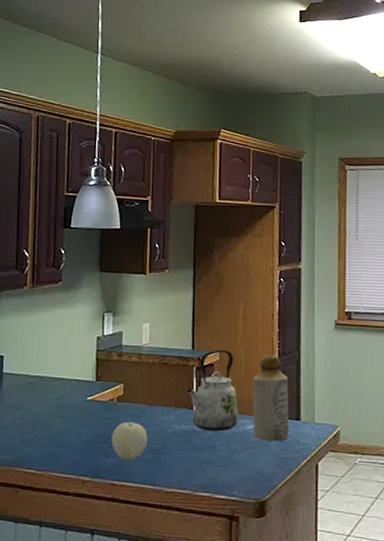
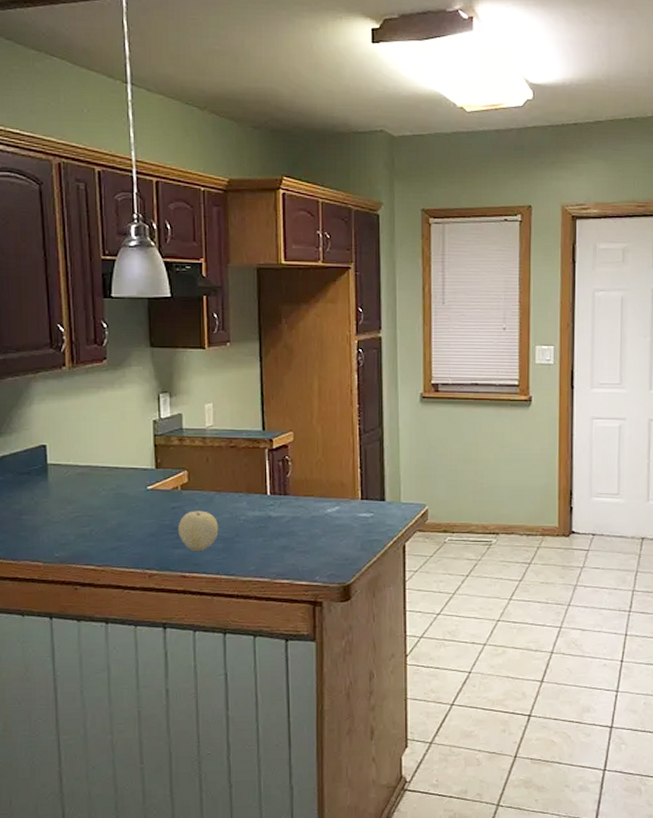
kettle: present [186,350,239,432] -> none [258,430,318,516]
bottle: present [252,354,289,442] -> none [331,432,373,524]

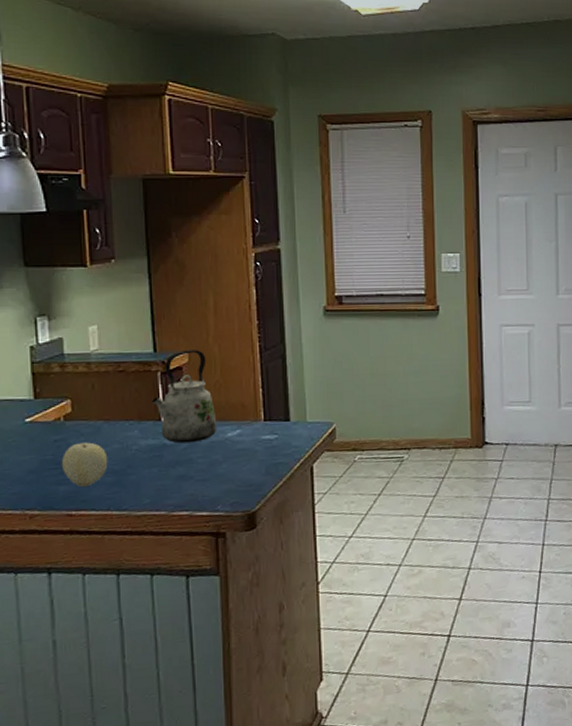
kettle: none [258,430,318,516] -> present [151,350,217,444]

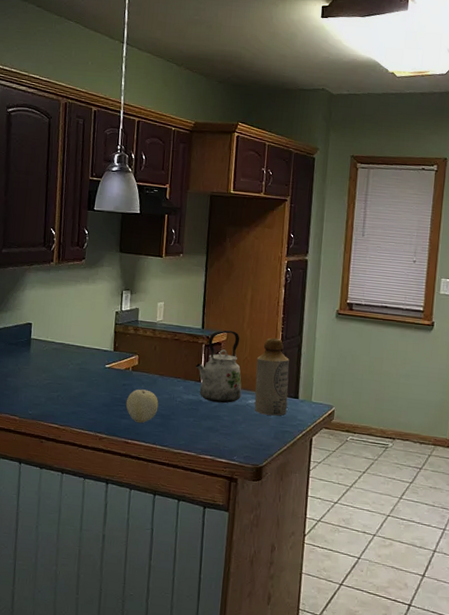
bottle: none [231,350,277,448] -> present [254,337,289,416]

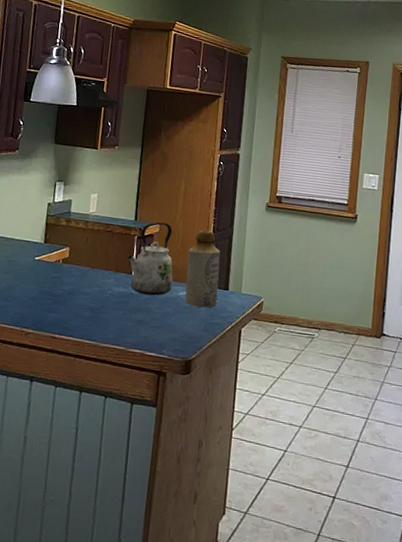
fruit: present [125,389,159,424] -> none [54,282,89,318]

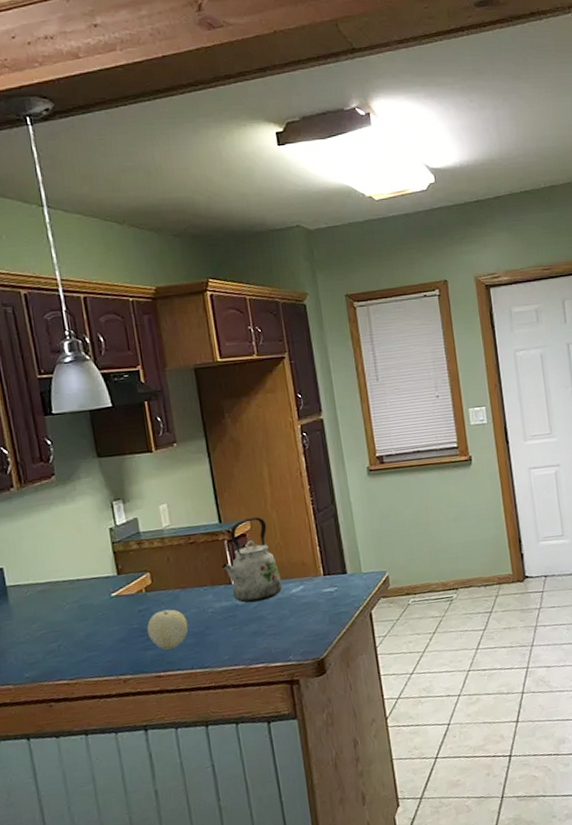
fruit: none [54,282,89,318] -> present [146,609,188,651]
bottle: present [185,229,220,308] -> none [290,512,337,602]

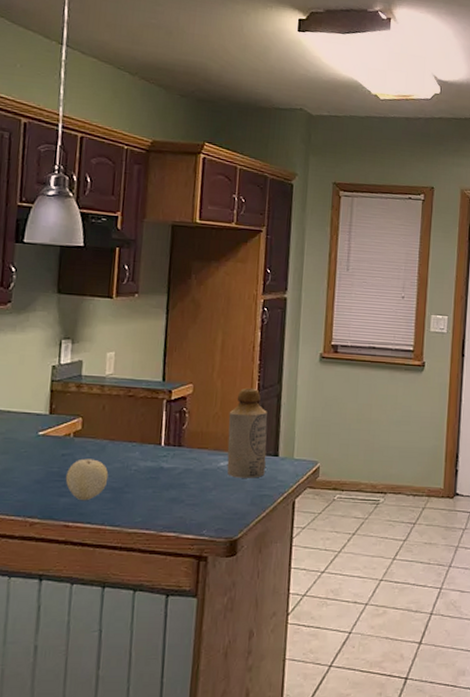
kettle: present [221,517,283,603] -> none [154,382,212,469]
bottle: none [290,512,337,602] -> present [227,388,268,478]

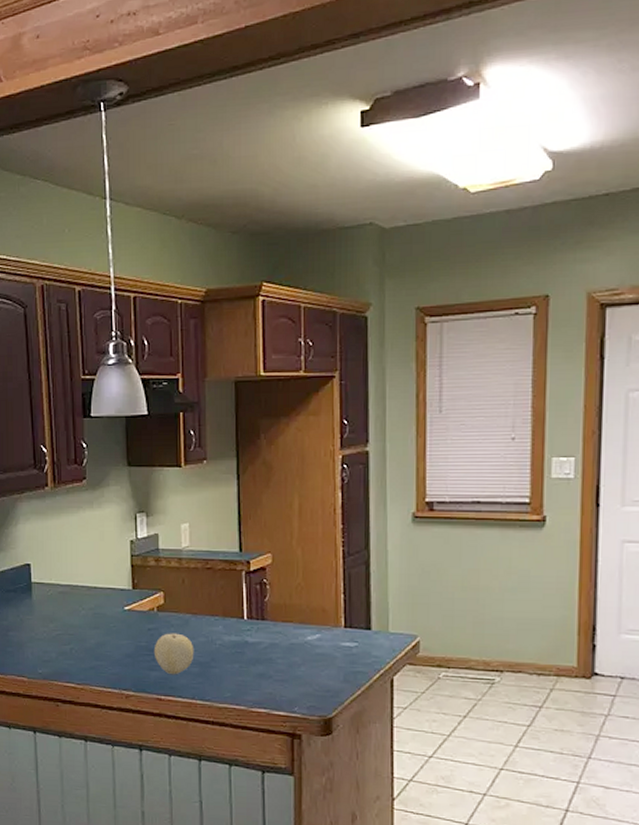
bottle: present [227,388,268,478] -> none [312,555,357,654]

